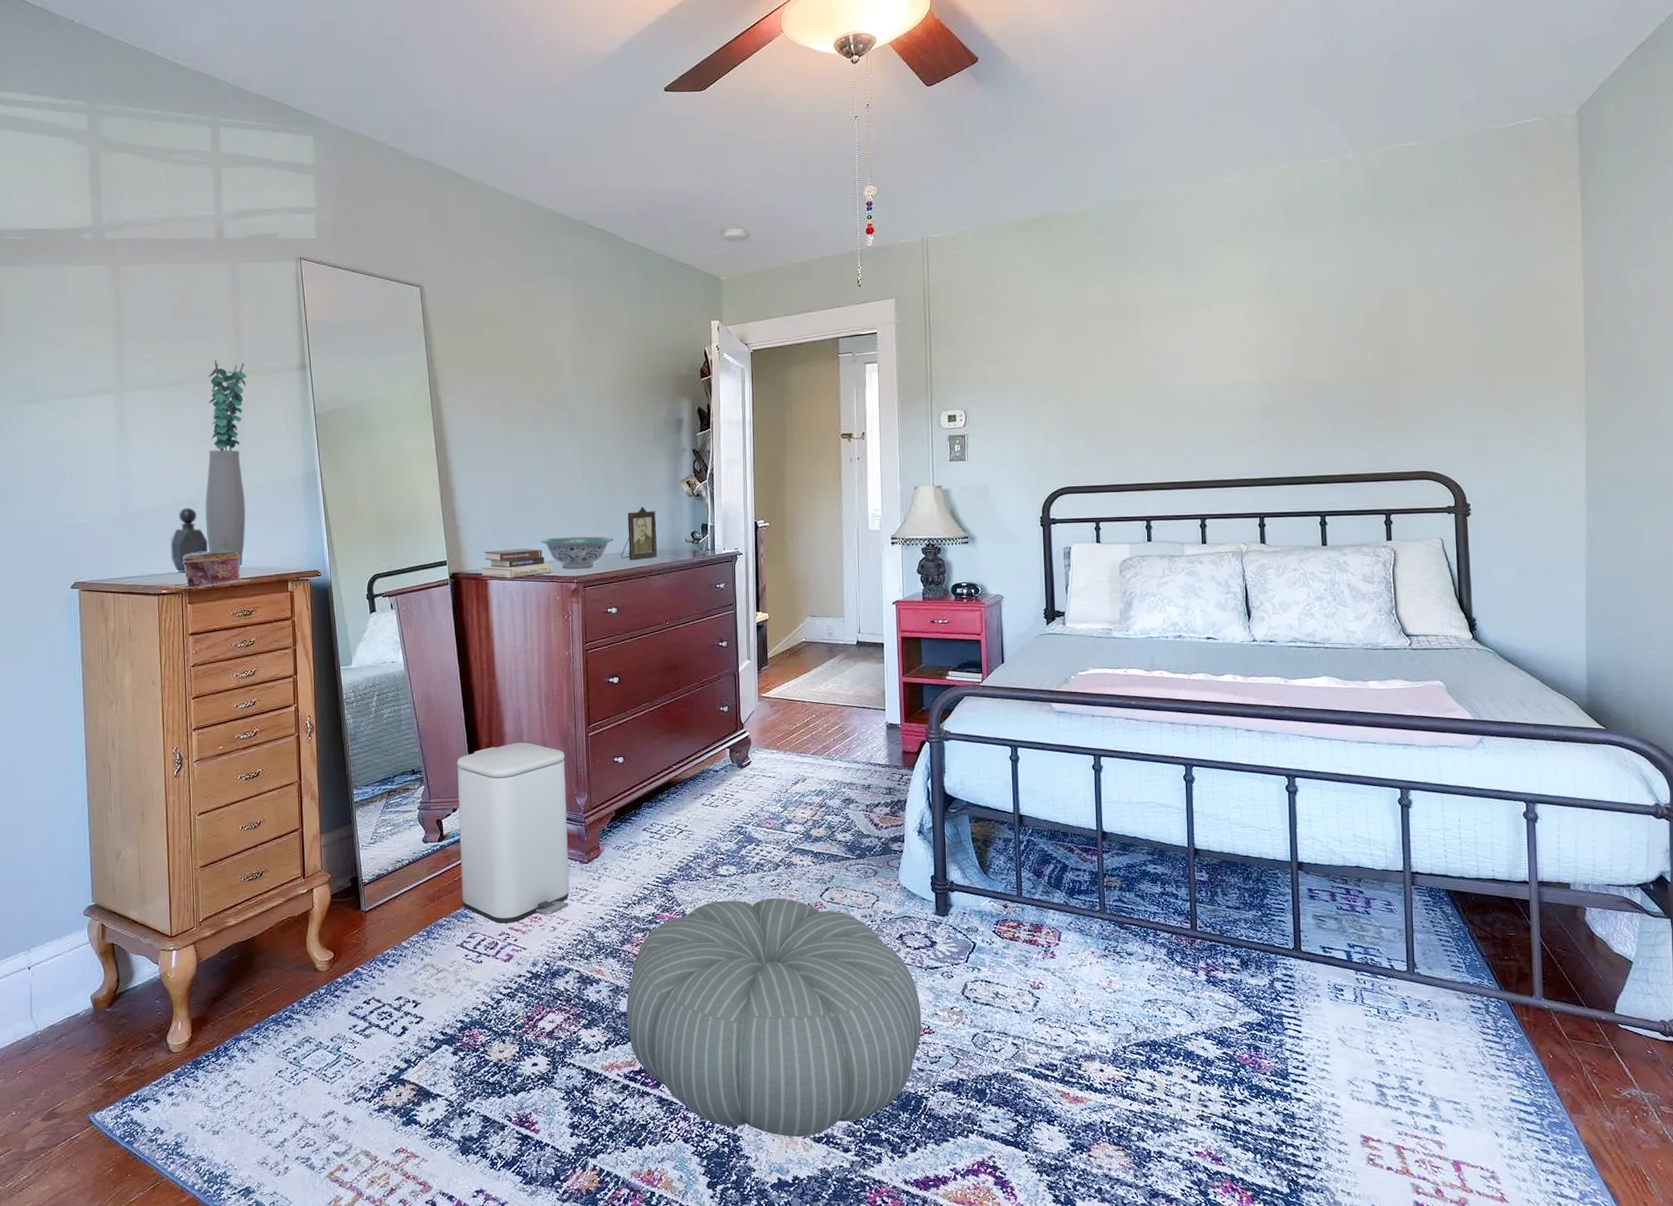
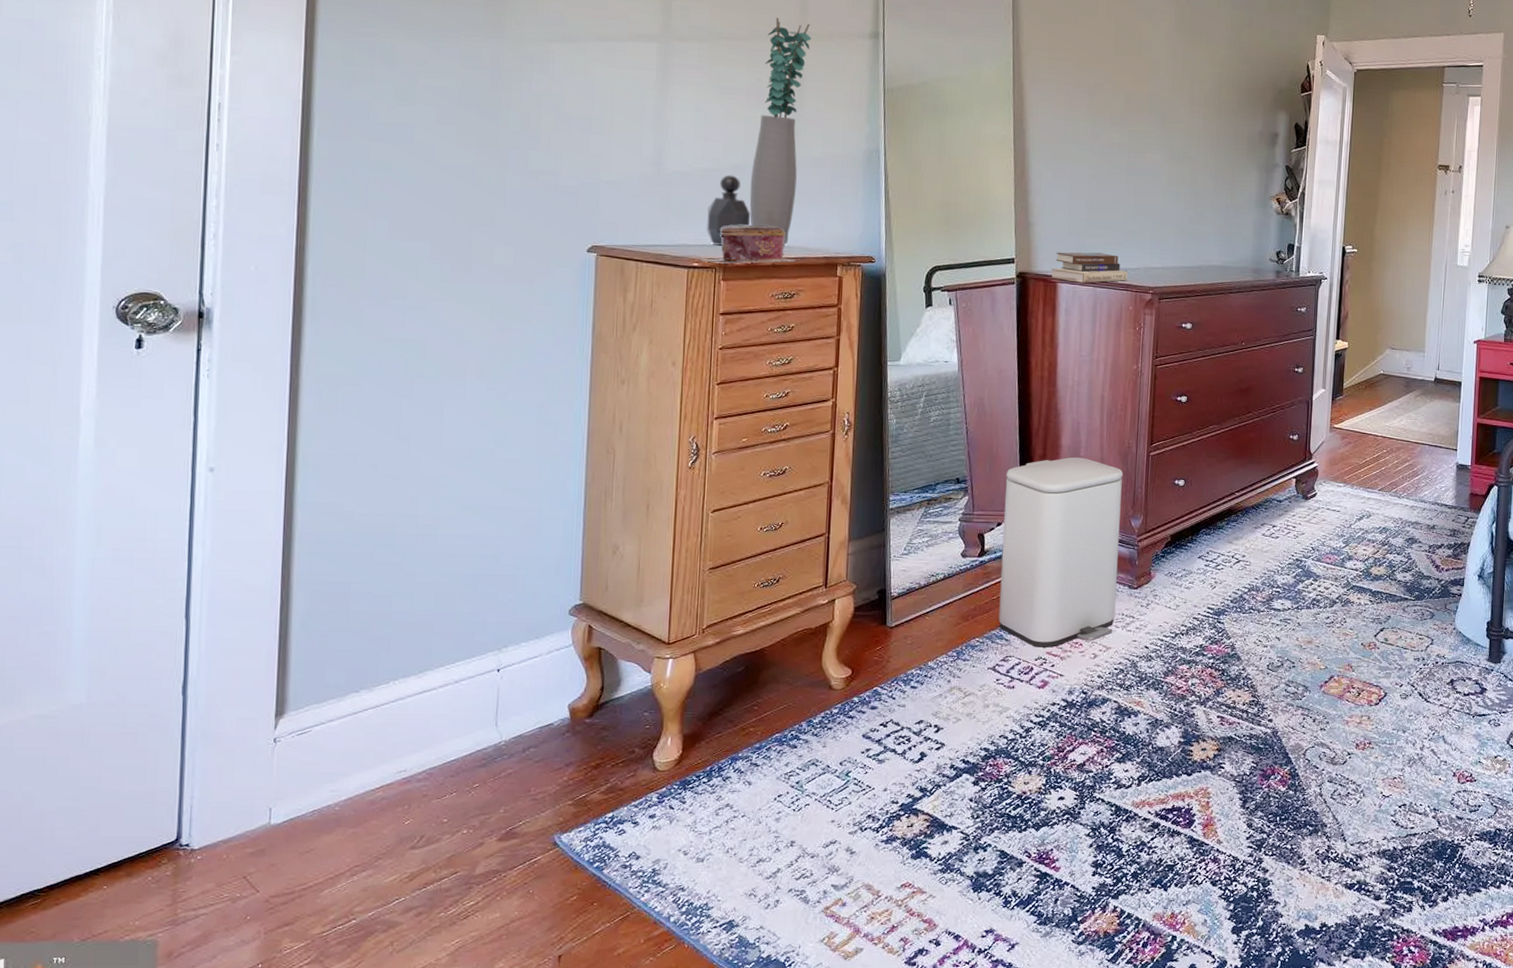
decorative bowl: present [541,536,614,569] -> none [1118,244,1196,280]
photo frame: present [620,506,658,561] -> none [1200,220,1242,276]
pouf: present [626,898,922,1138] -> none [1162,635,1465,883]

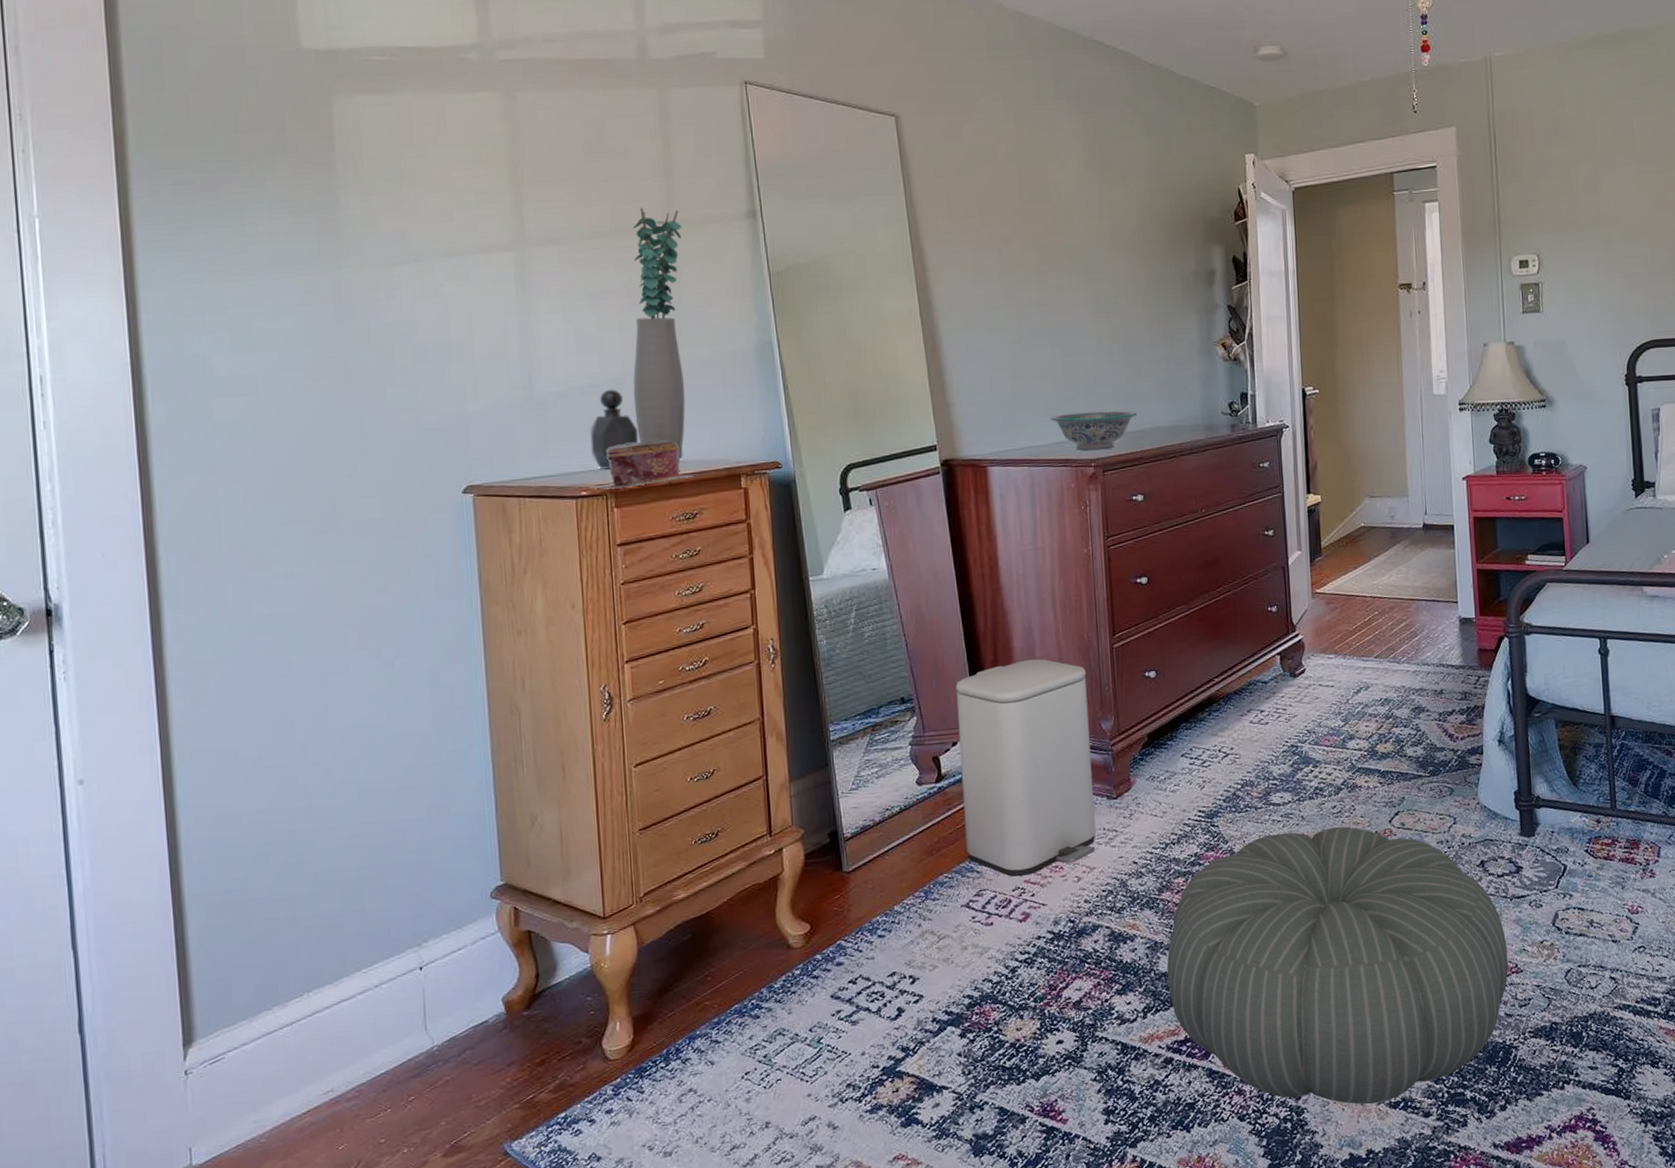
books: present [1050,252,1128,283] -> none [978,427,1066,464]
decorative bowl: none [1118,244,1196,280] -> present [1050,410,1138,451]
pouf: none [1162,635,1465,883] -> present [1167,826,1509,1105]

